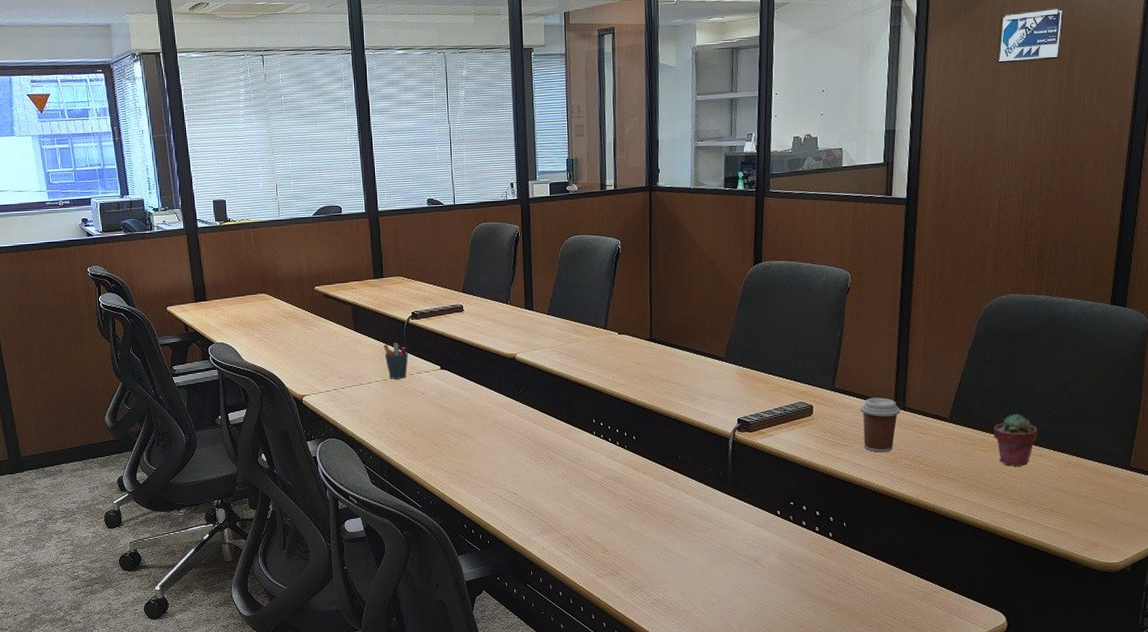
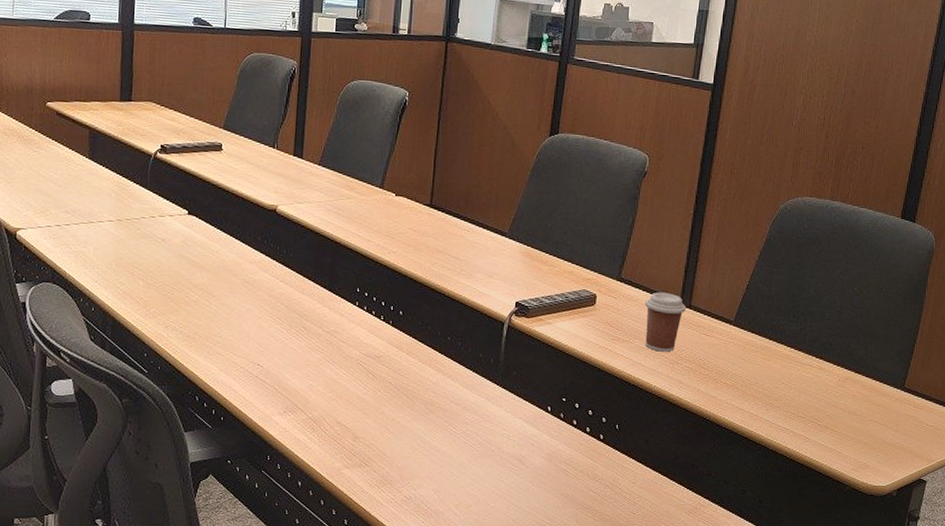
pen holder: present [383,343,408,379] -> none [122,178,151,221]
potted succulent: present [993,413,1038,466] -> none [776,322,820,378]

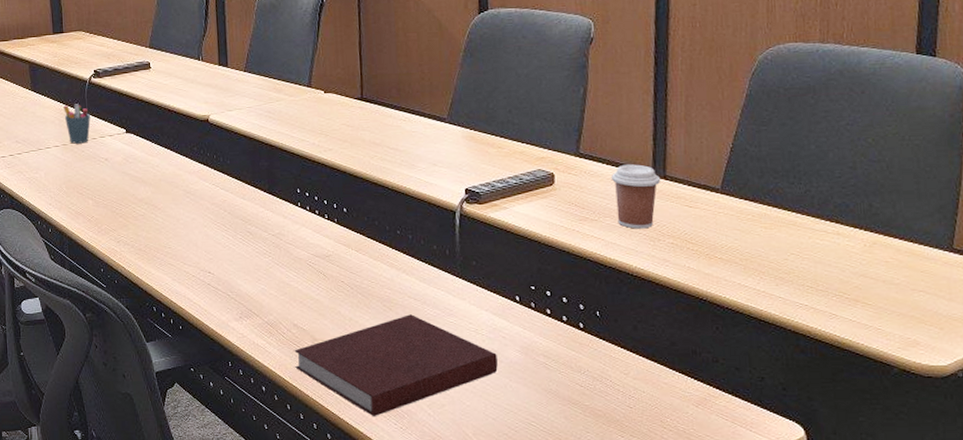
pen holder: none [122,178,151,221] -> present [63,104,91,144]
notebook: none [333,418,524,514] -> present [294,314,498,416]

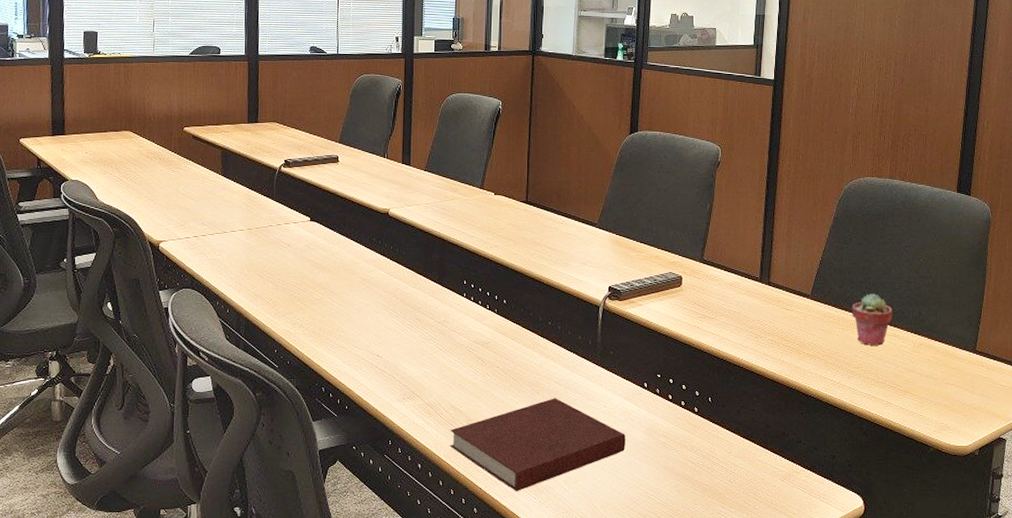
pen holder: present [63,104,91,144] -> none [251,191,277,229]
coffee cup: present [610,164,661,229] -> none [727,271,766,327]
potted succulent: none [776,183,833,247] -> present [852,293,893,346]

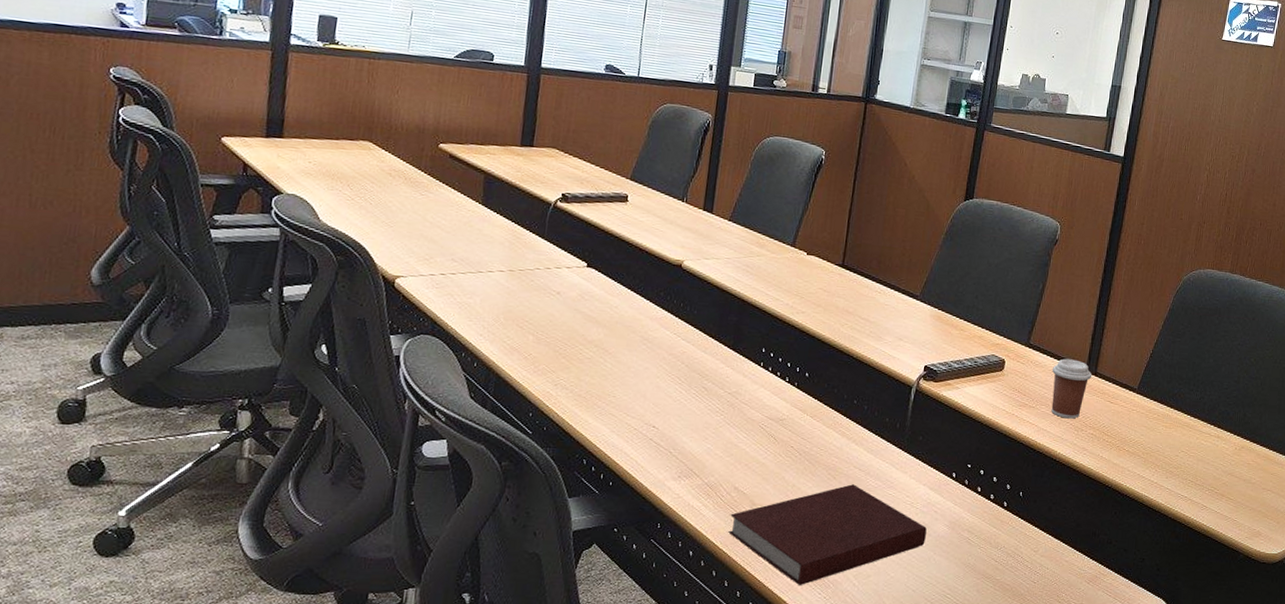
coffee cup: none [727,271,766,327] -> present [1051,359,1093,419]
potted succulent: present [852,293,893,346] -> none [1177,391,1219,446]

